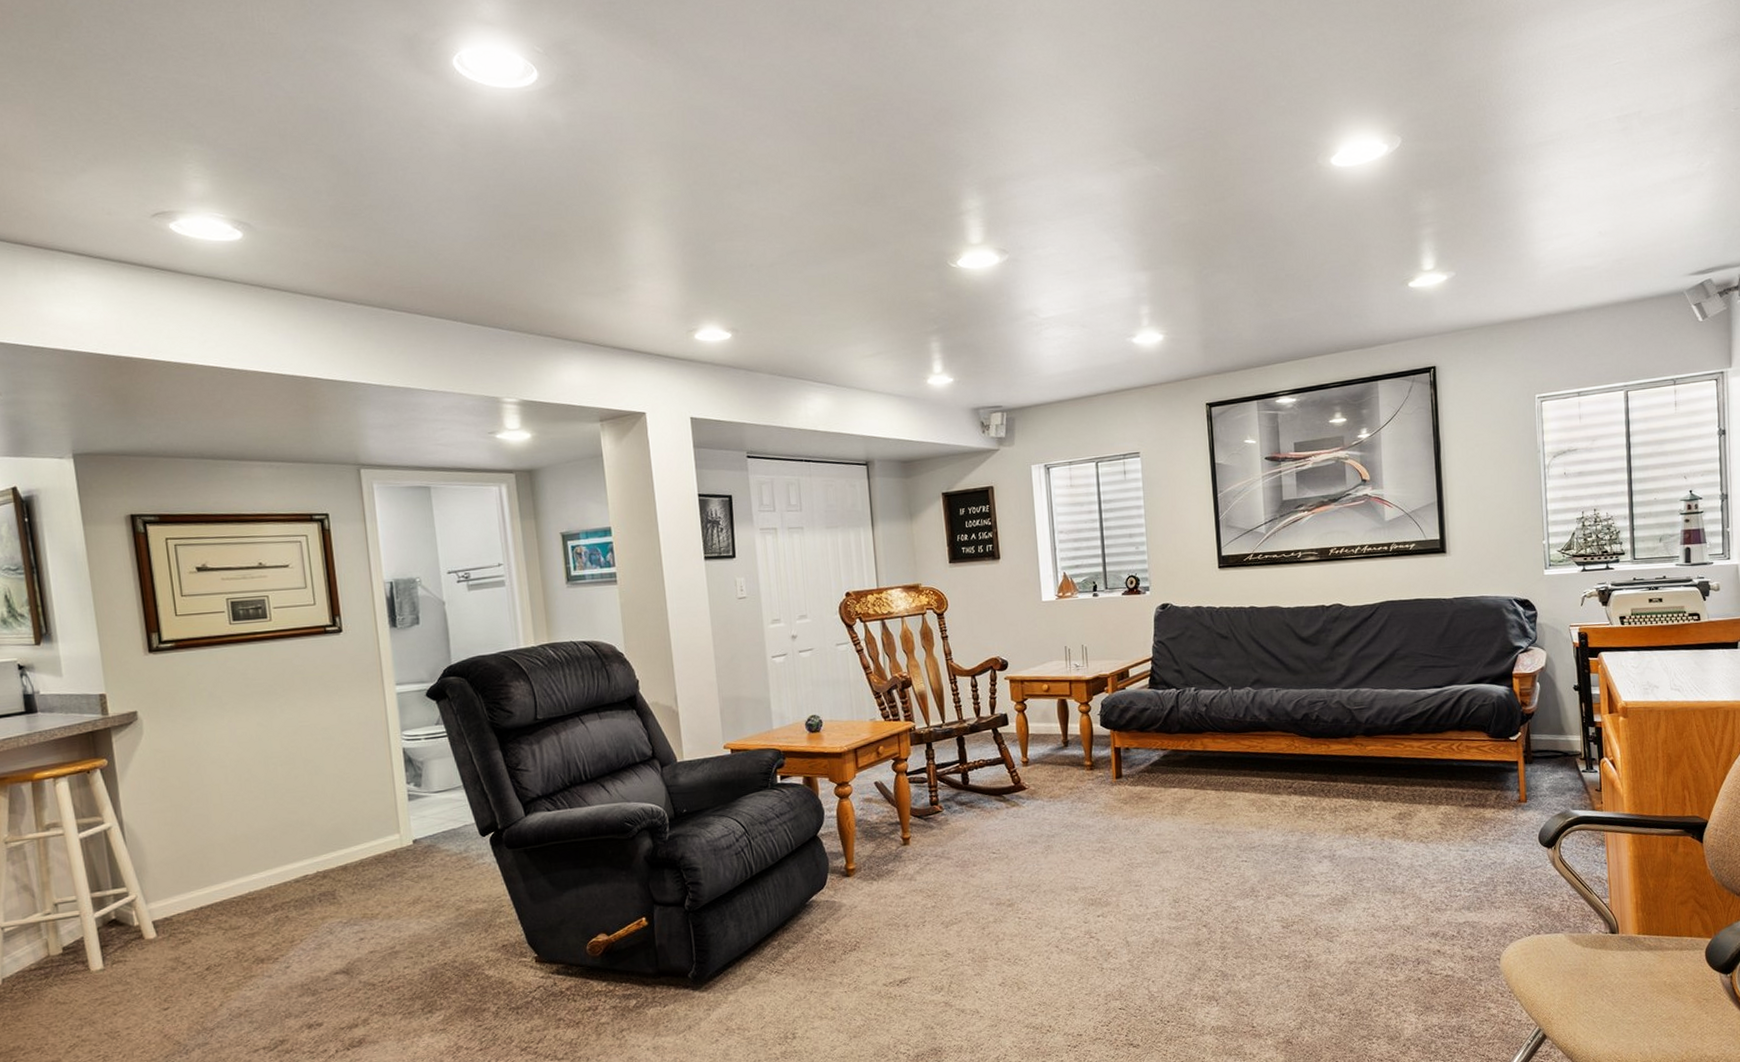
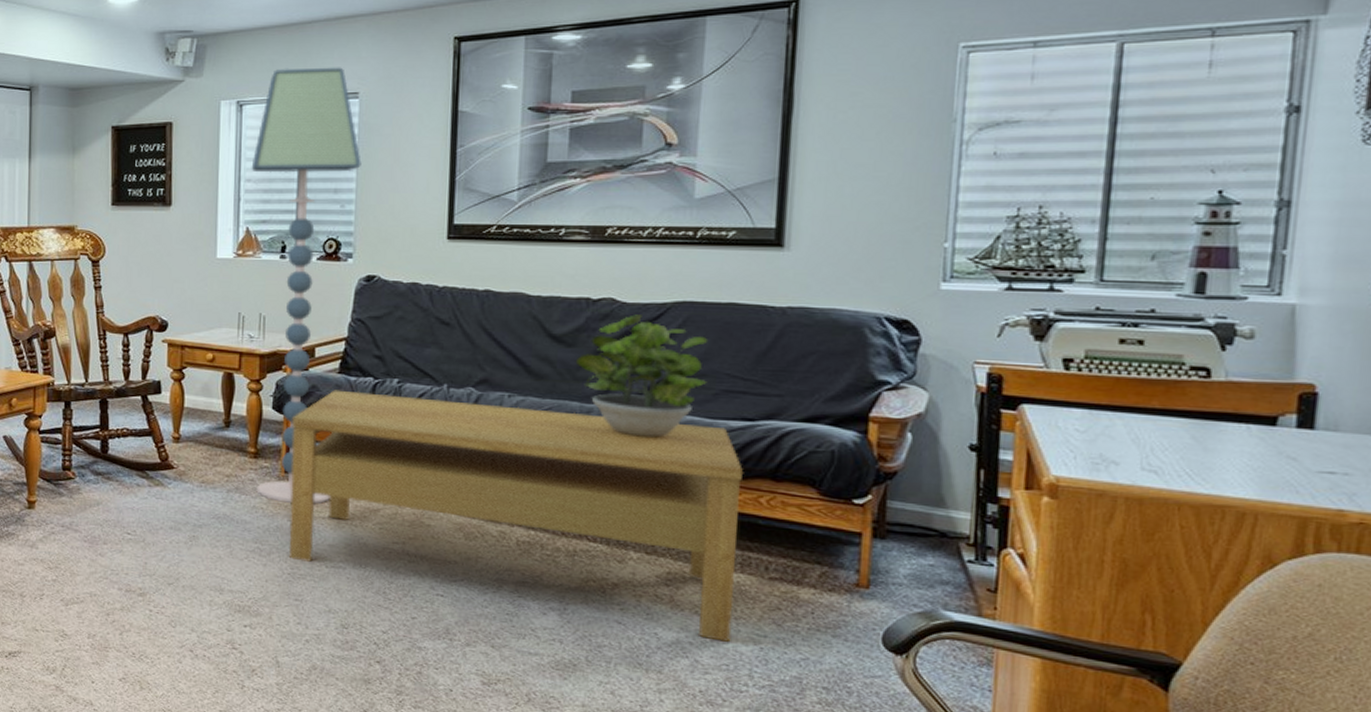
floor lamp: none [1062,432,1154,804] -> present [251,67,362,505]
coffee table: none [1117,695,1446,860] -> present [288,390,744,642]
potted plant: none [1319,614,1409,711] -> present [575,314,709,438]

